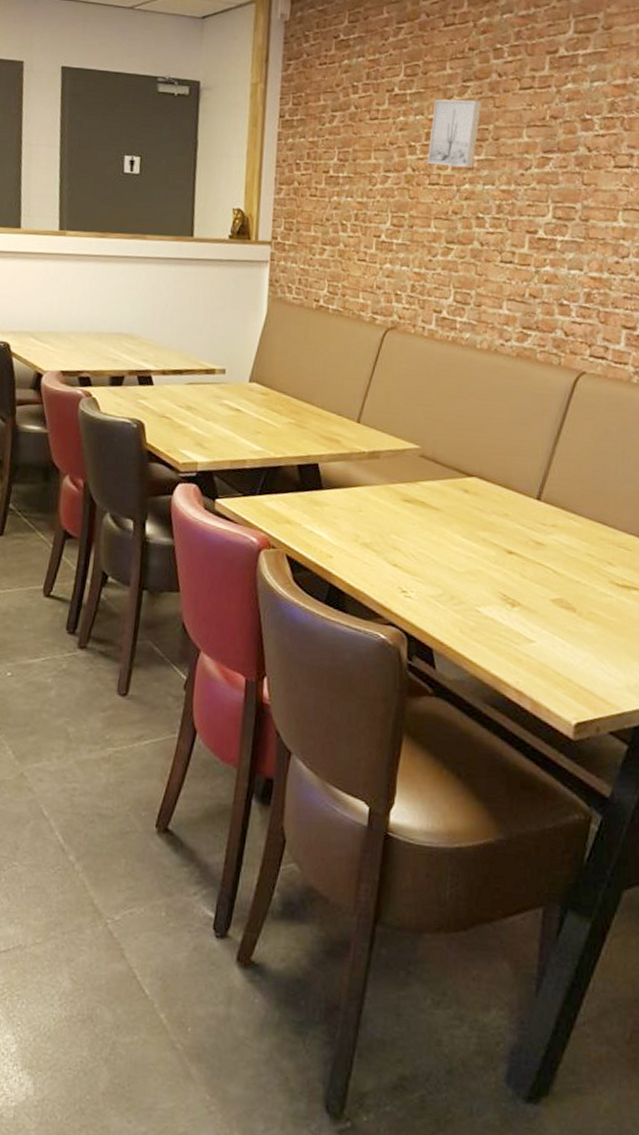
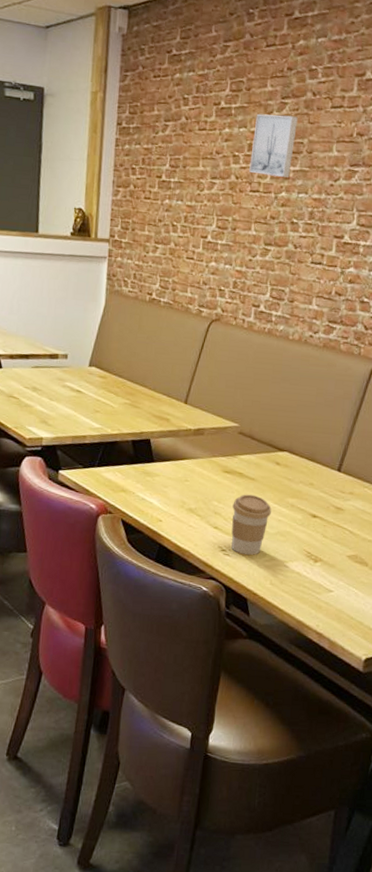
coffee cup: none [413,526,460,598] -> present [231,494,272,556]

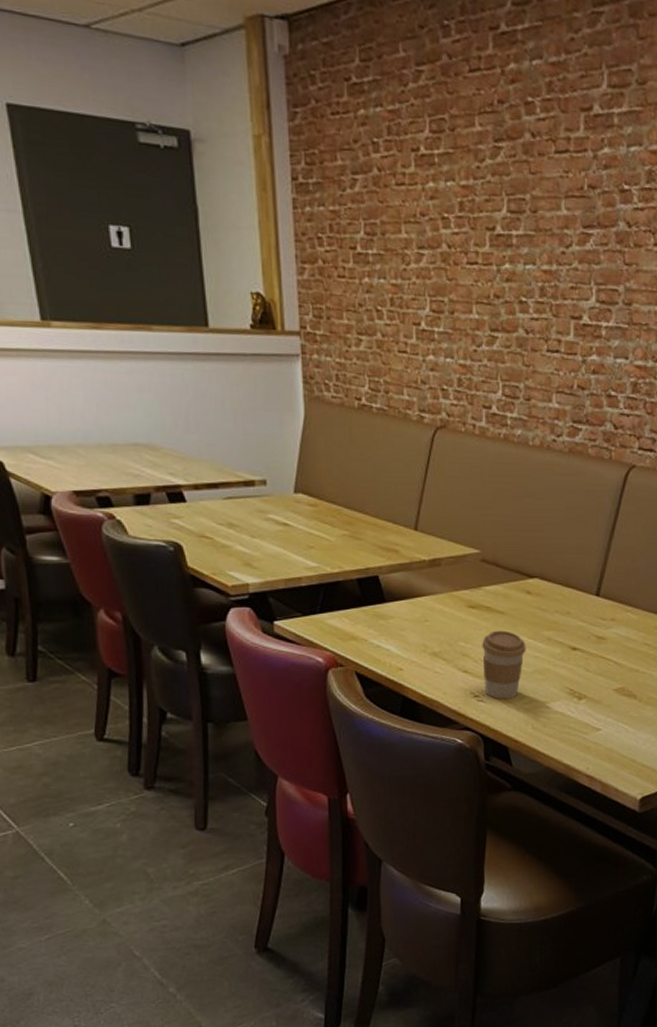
wall art: present [249,113,298,178] -> none [463,162,516,244]

